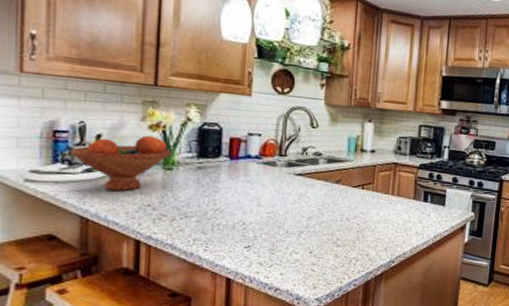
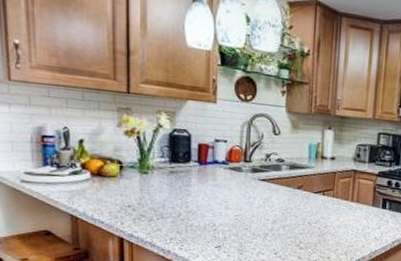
fruit bowl: present [70,135,171,192] -> none [58,141,146,193]

